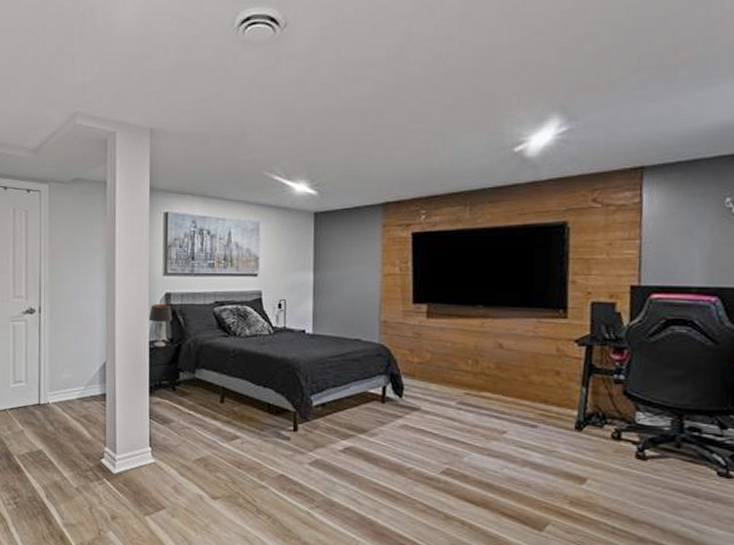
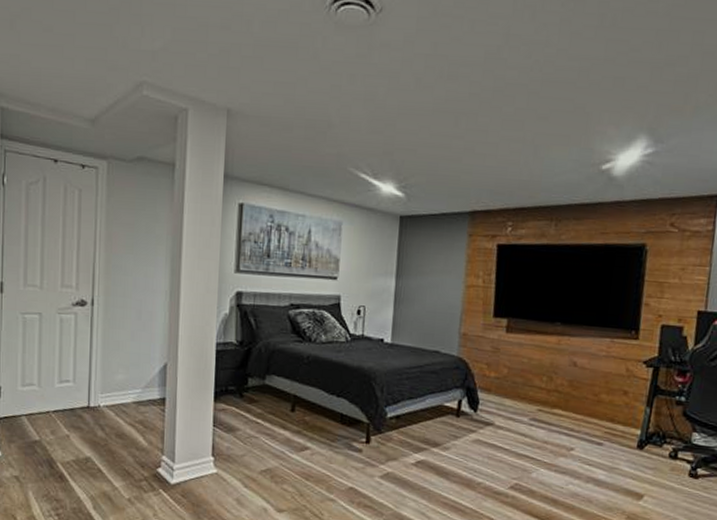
table lamp: present [148,304,172,348] -> none [216,303,243,351]

